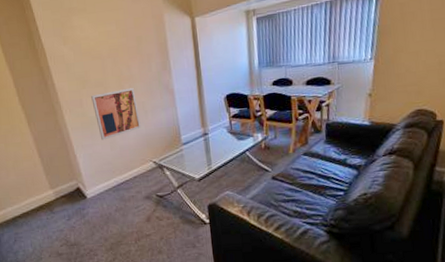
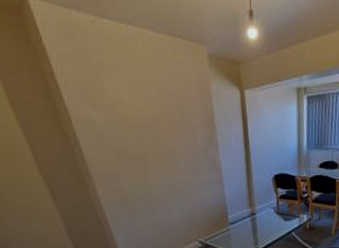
wall art: present [91,87,141,140] -> none [128,162,186,219]

